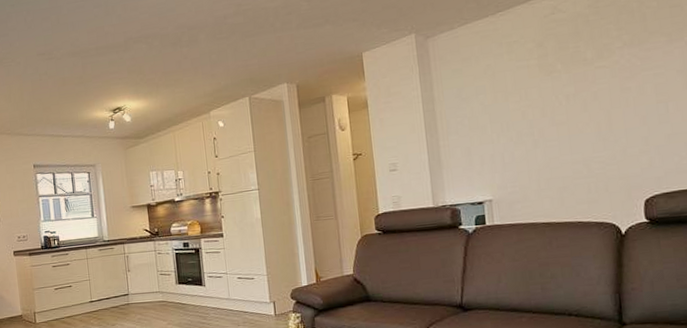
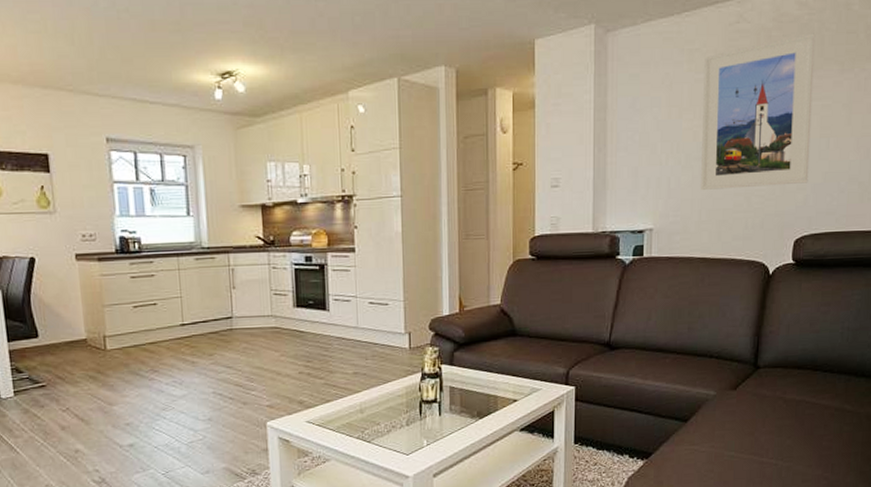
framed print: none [522,12,651,163] -> present [699,33,816,191]

